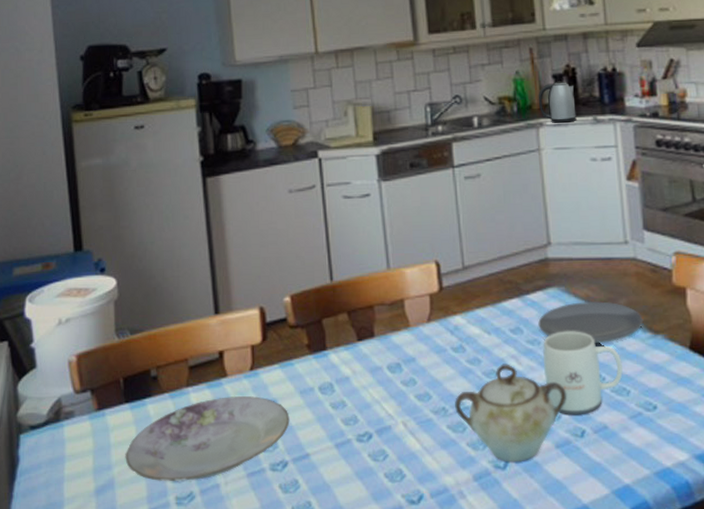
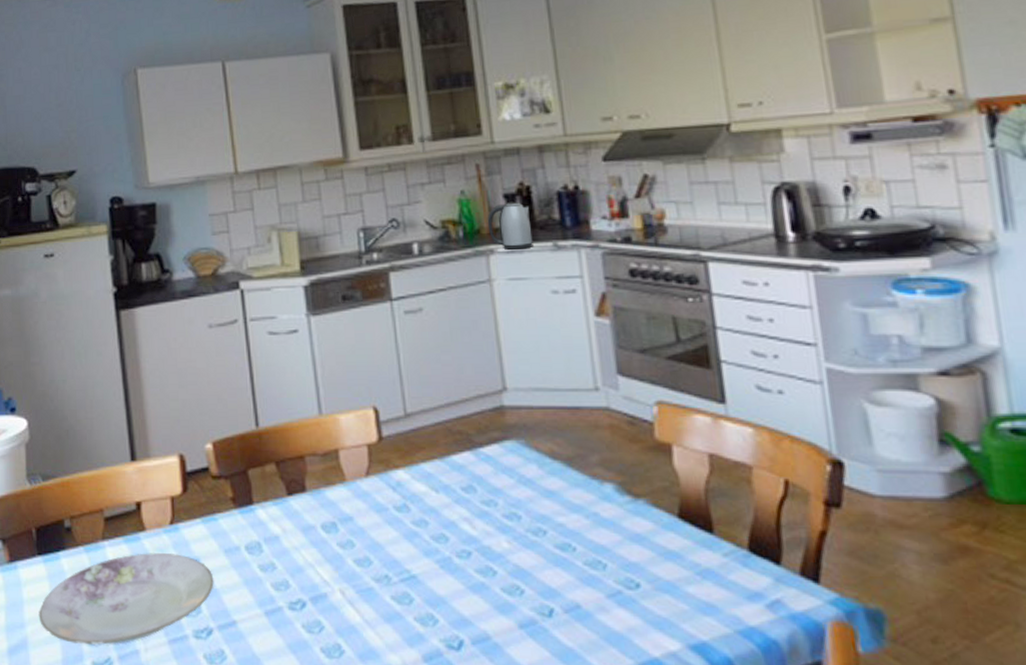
sugar bowl: present [455,364,567,463] -> none [399,527,531,643]
plate: present [538,300,643,344] -> none [494,456,620,508]
mug: present [543,331,623,414] -> none [500,491,597,590]

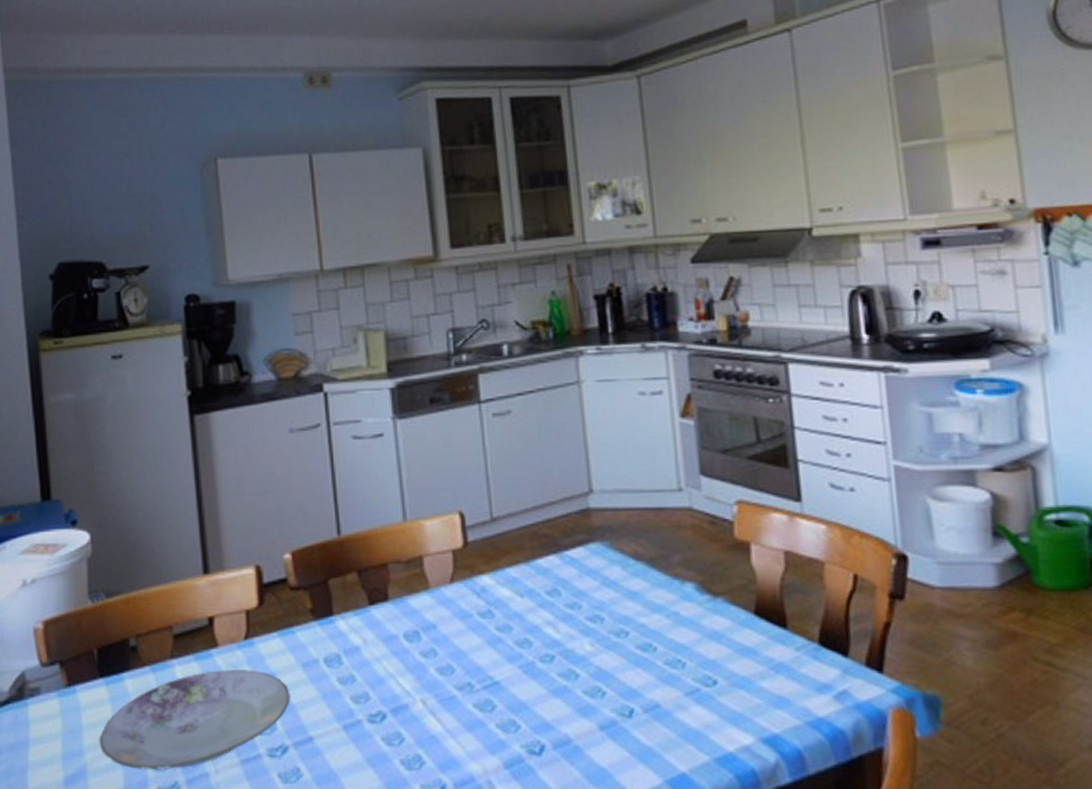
kettle: present [487,201,533,250] -> none [577,302,622,351]

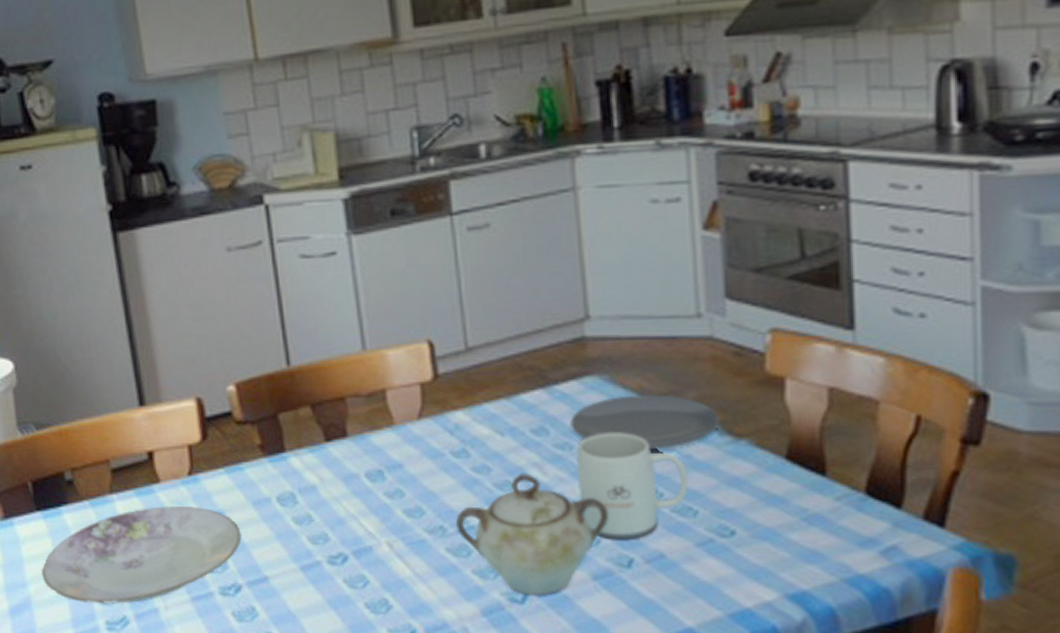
sugar bowl: none [482,631,613,747] -> present [456,473,610,596]
plate: none [578,557,700,608] -> present [570,393,719,450]
mug: none [584,593,677,690] -> present [577,433,688,539]

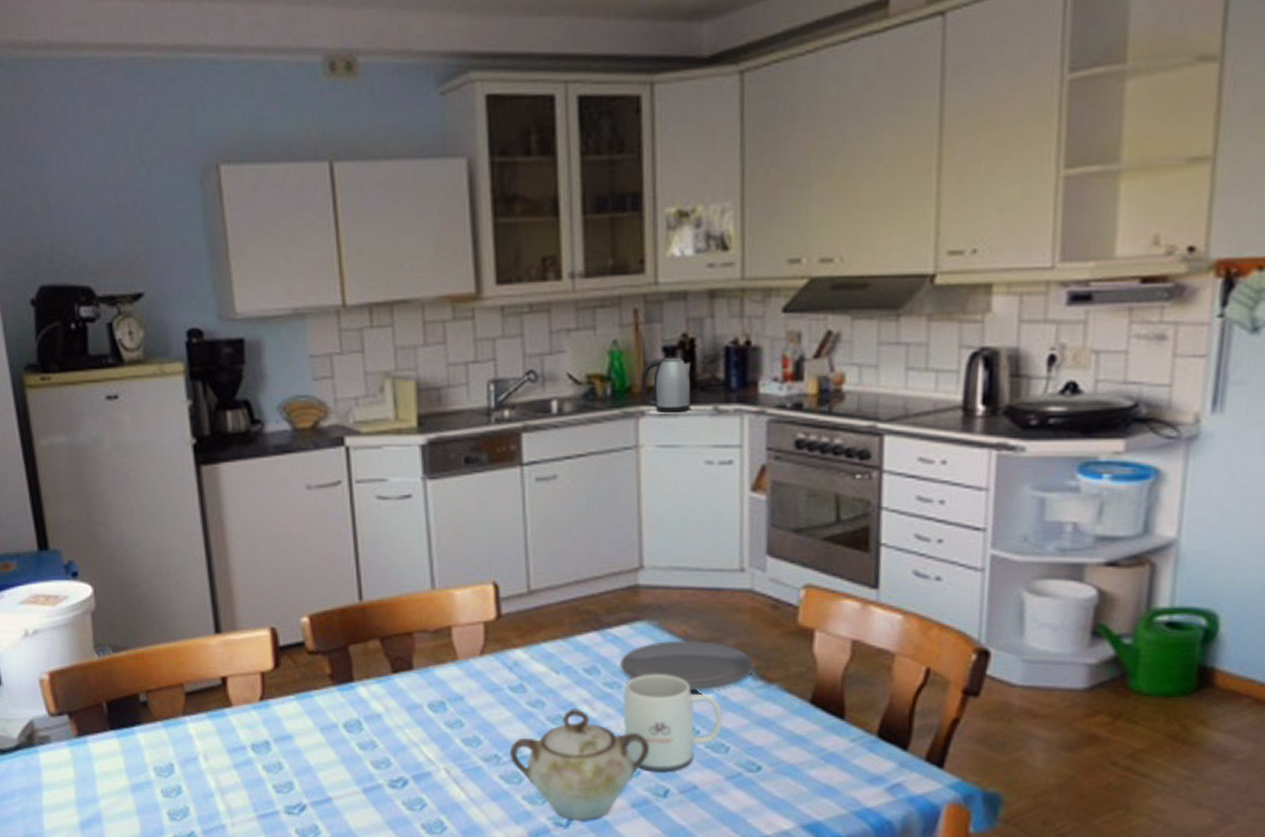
plate: present [41,506,242,604] -> none [112,729,308,819]
kettle: none [573,89,630,151] -> present [640,355,691,412]

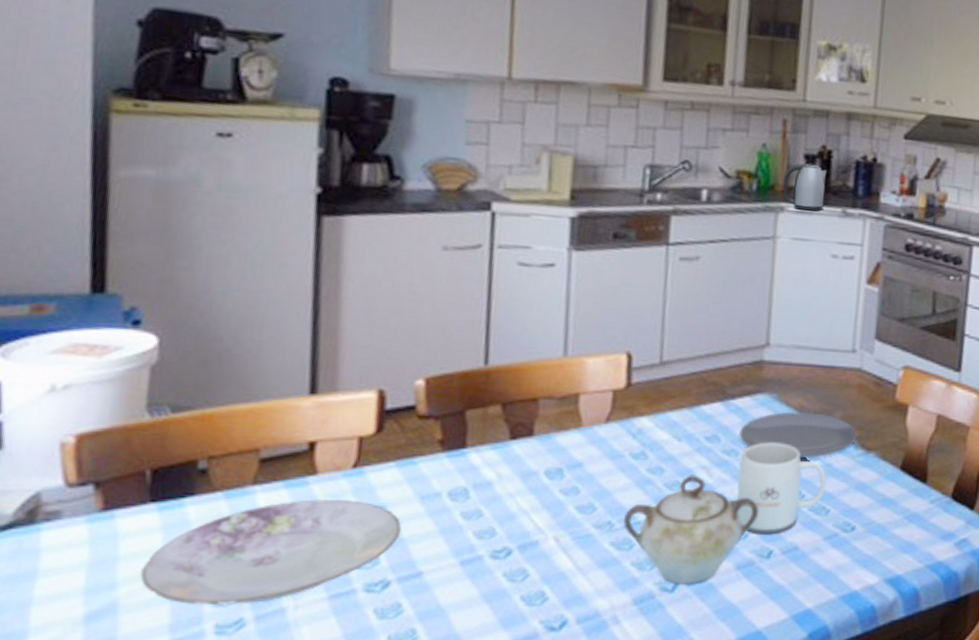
plate: none [112,729,308,819] -> present [140,499,402,604]

